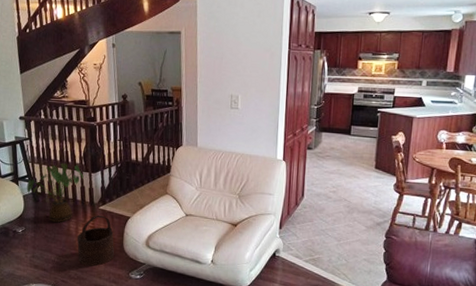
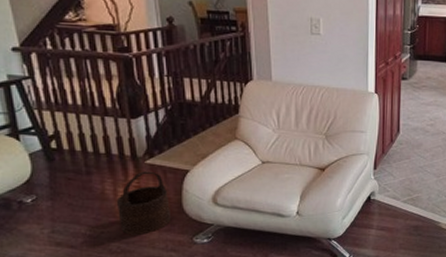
house plant: present [26,163,84,223] -> none [33,108,120,186]

